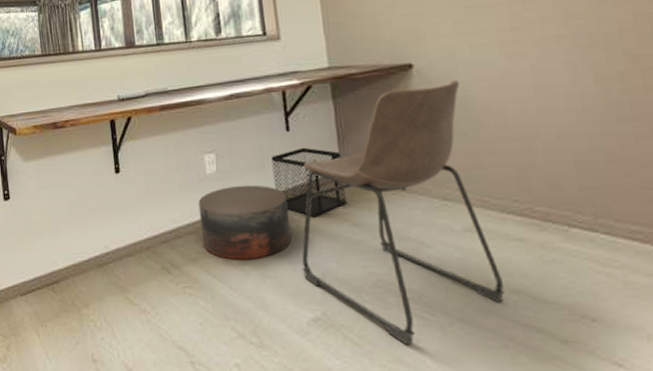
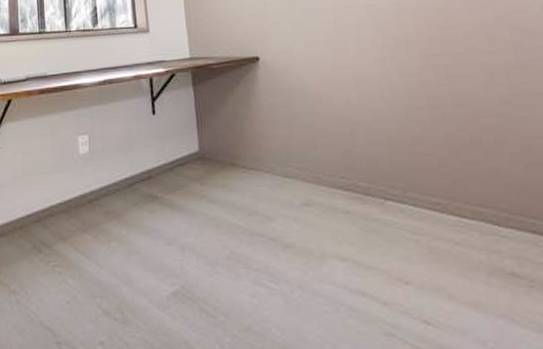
stool: present [198,184,292,260] -> none [71,164,156,237]
wastebasket: present [271,147,348,218] -> none [139,129,205,195]
chair: present [302,79,506,345] -> none [163,71,336,314]

